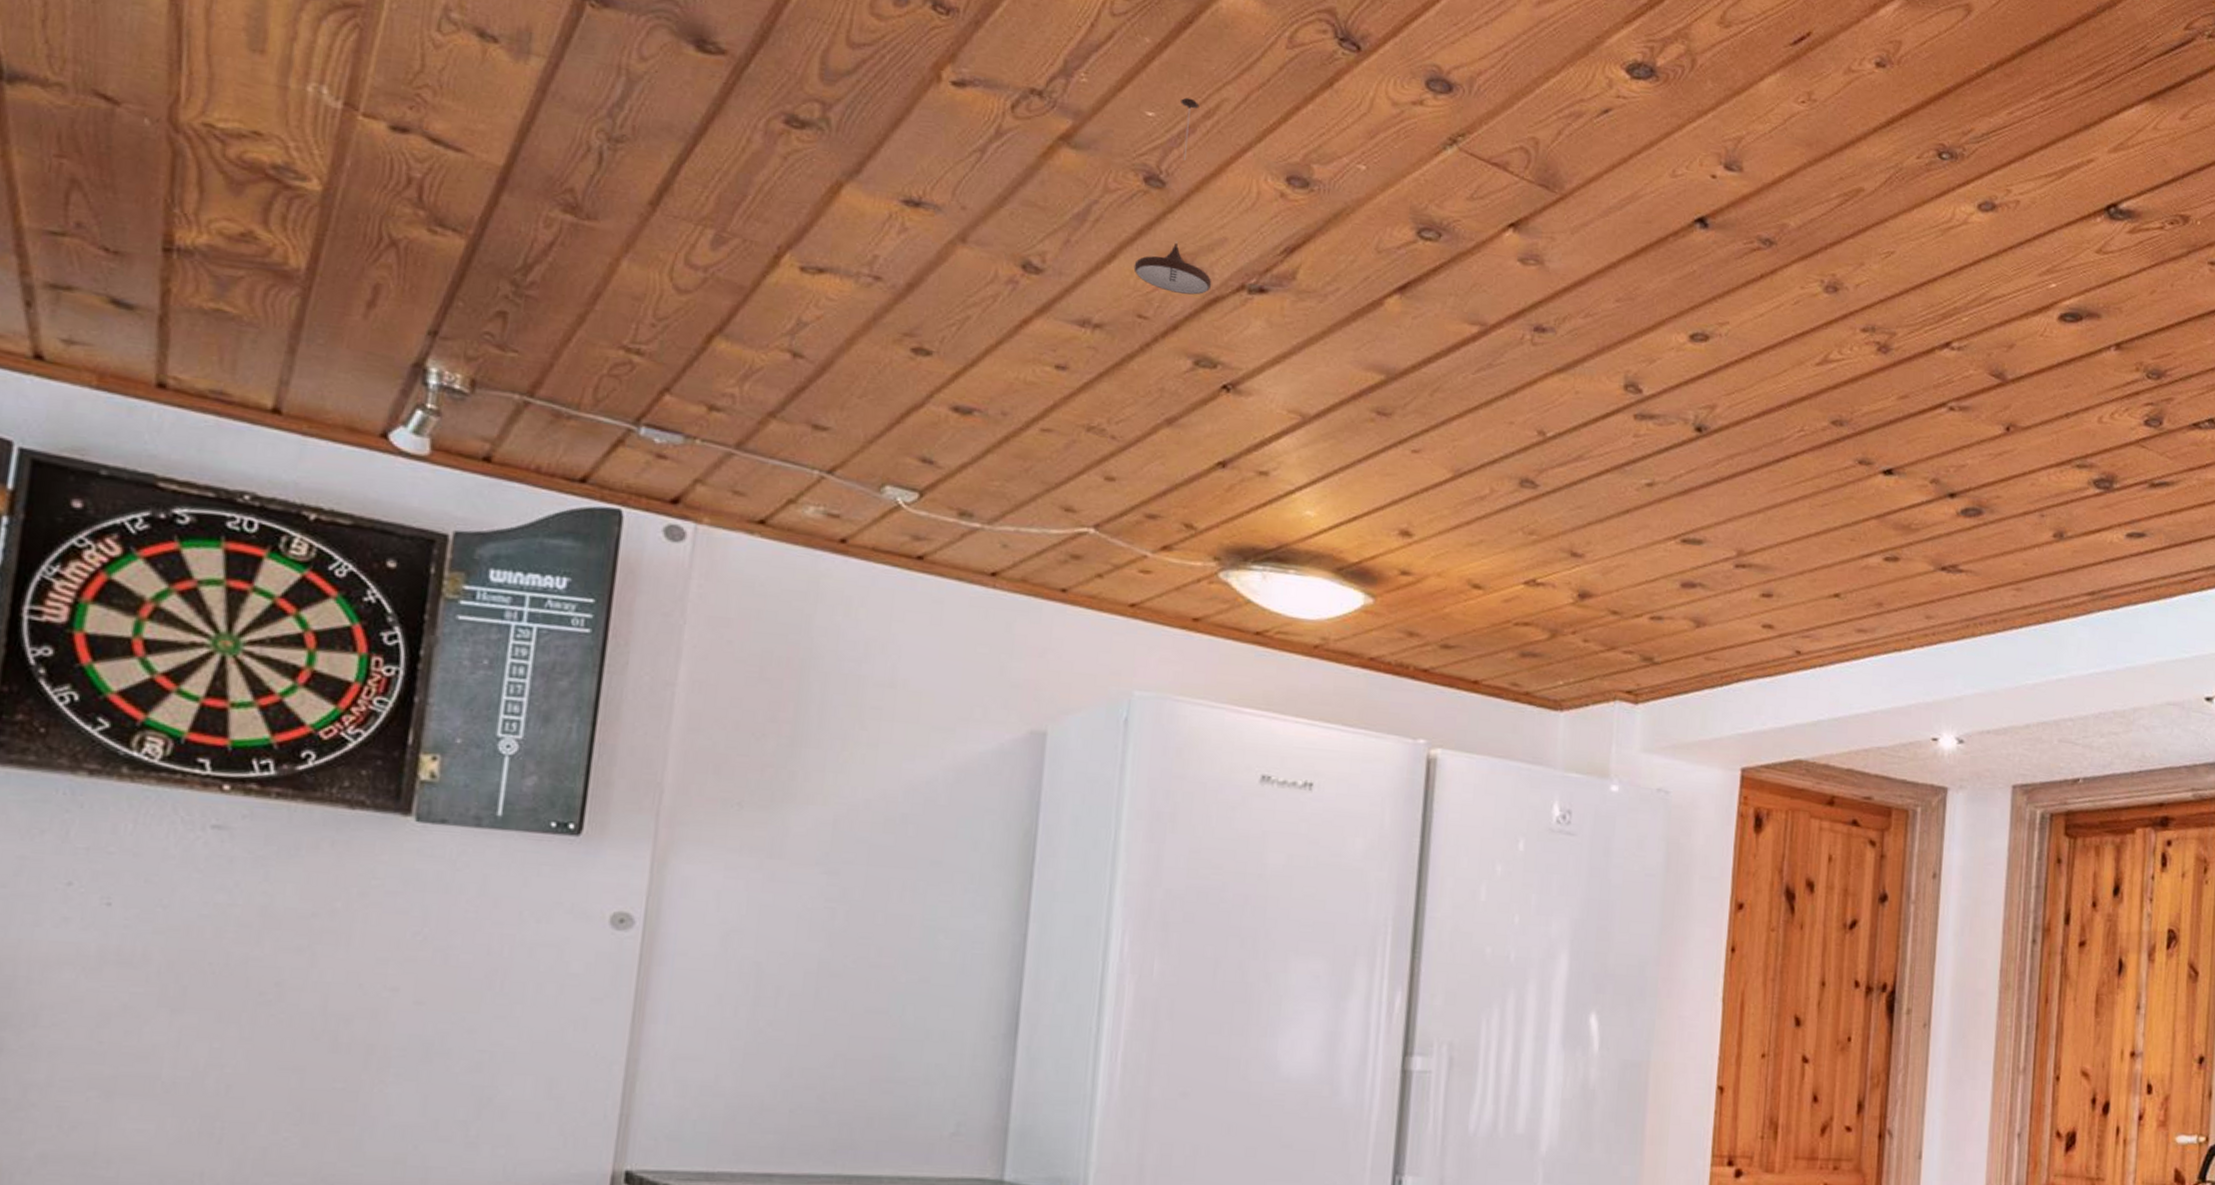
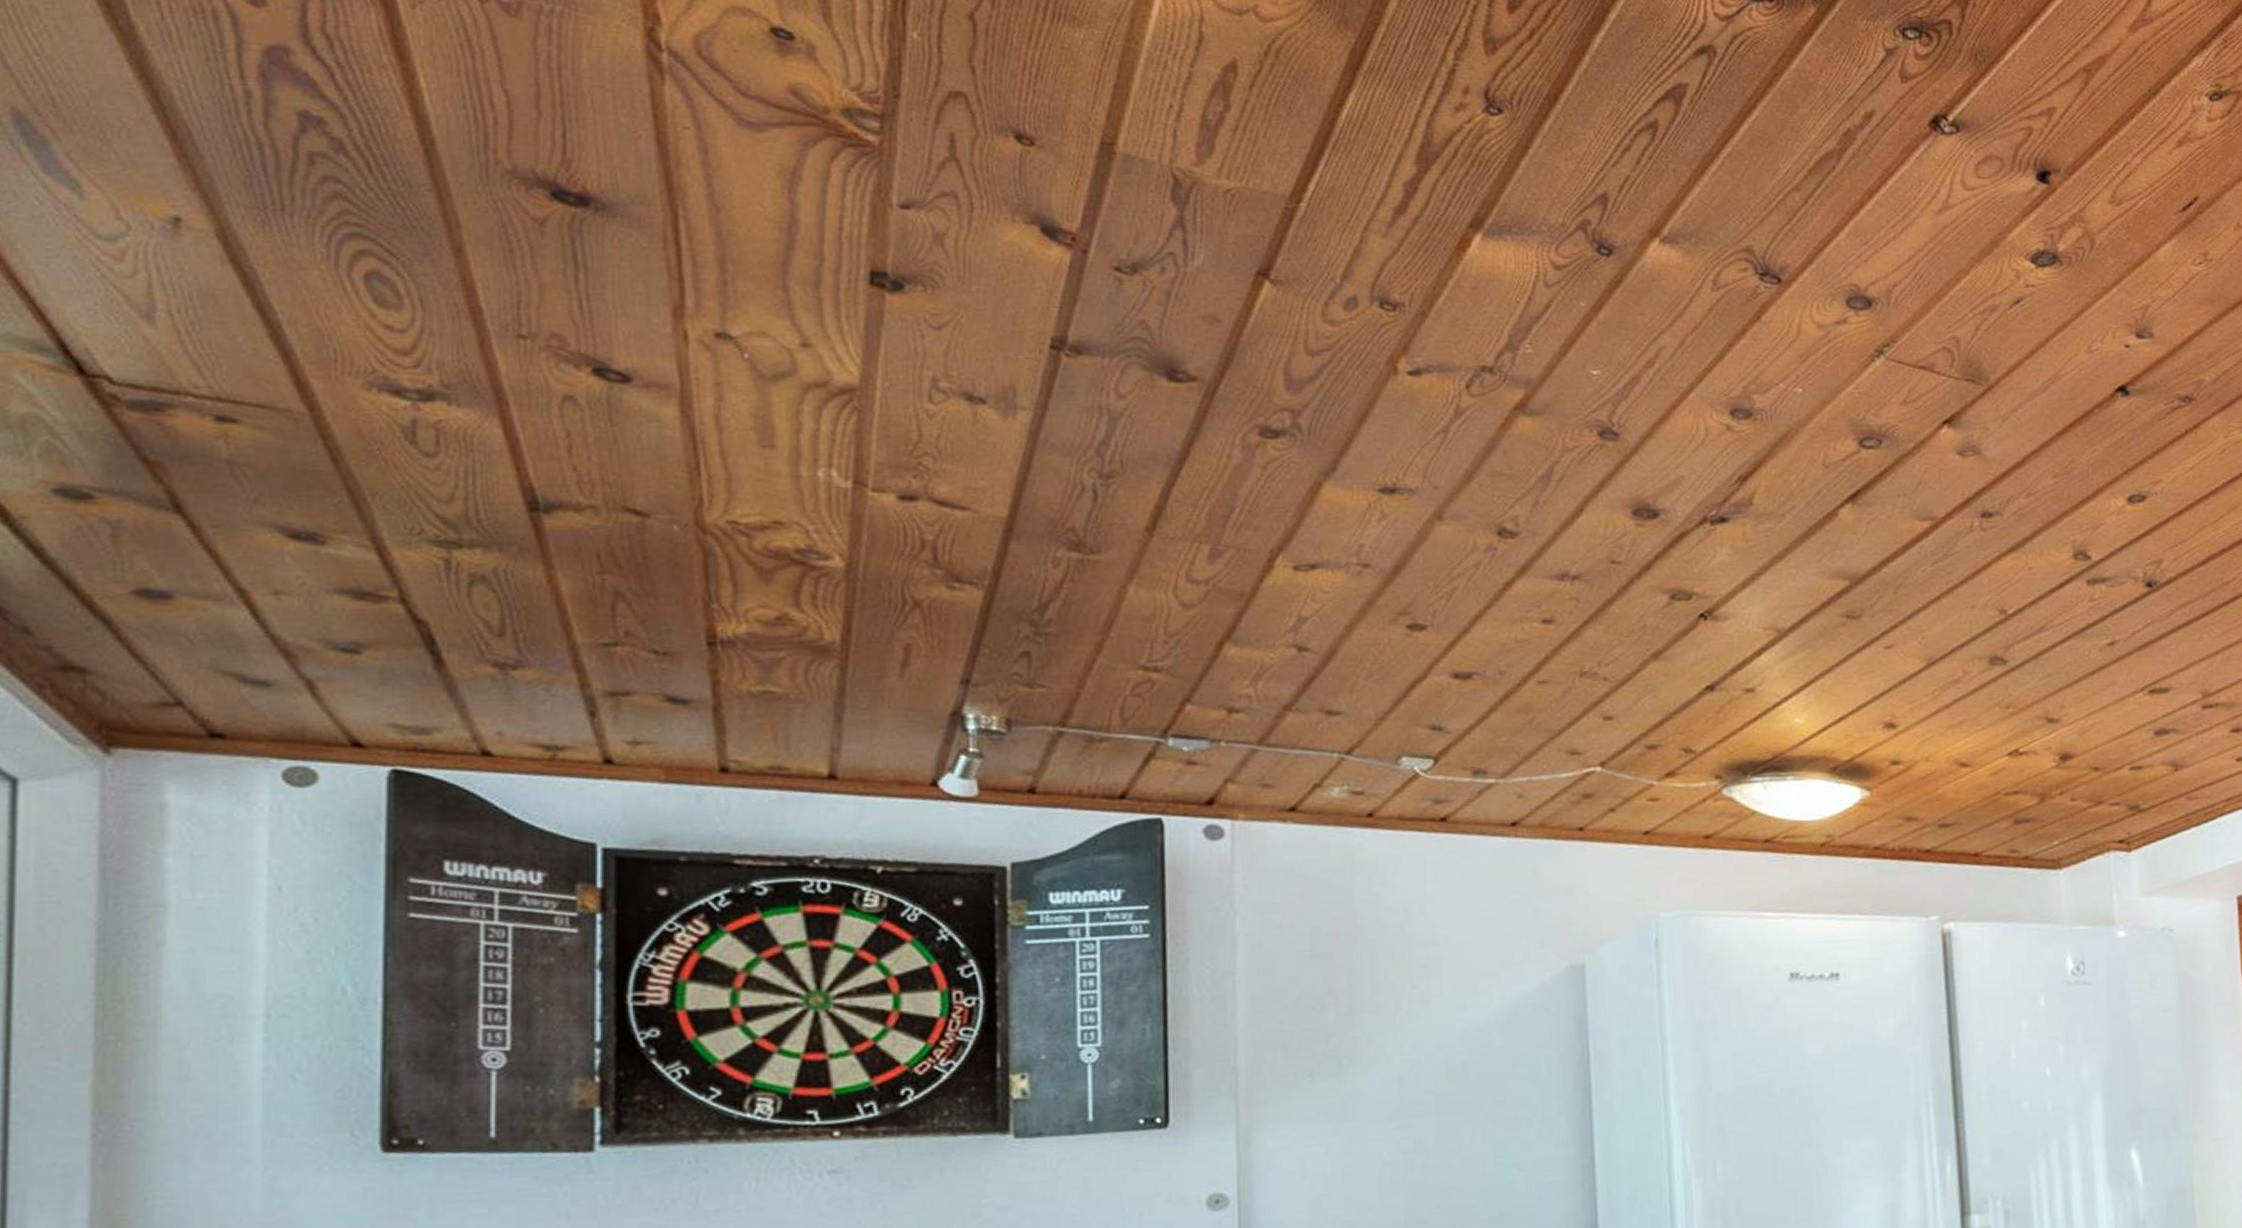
pendant light: present [1133,97,1212,295] -> none [1601,352,1676,535]

